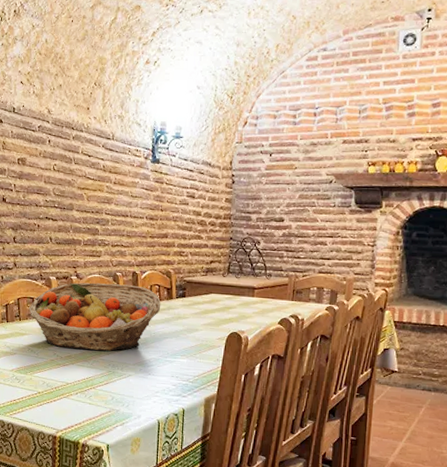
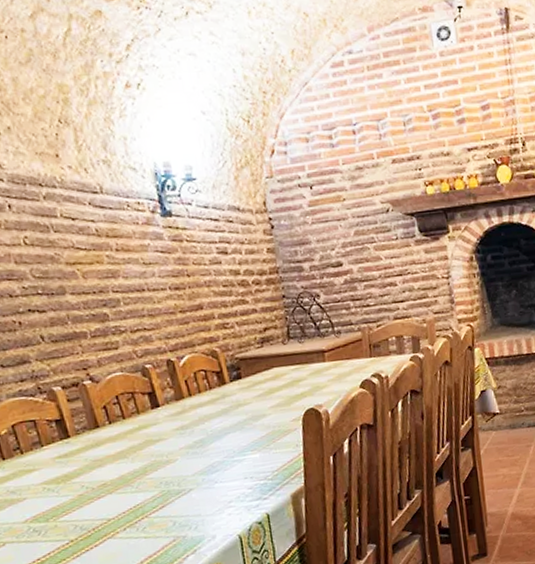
fruit basket: present [29,282,161,351] -> none [31,376,213,476]

